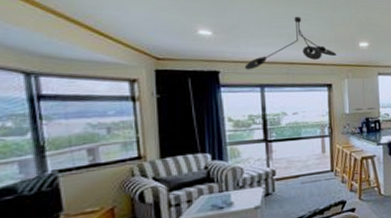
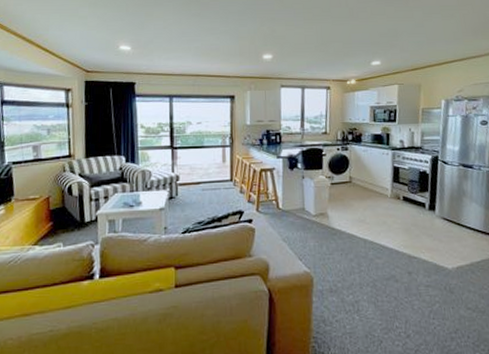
ceiling light fixture: present [244,17,337,70] -> none [156,31,241,82]

